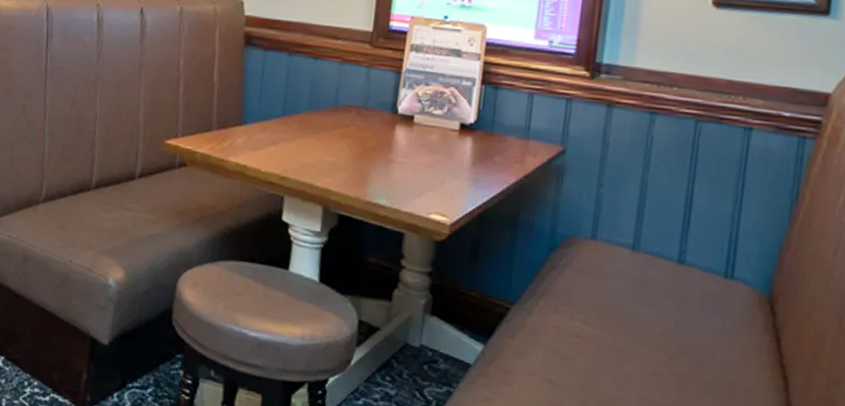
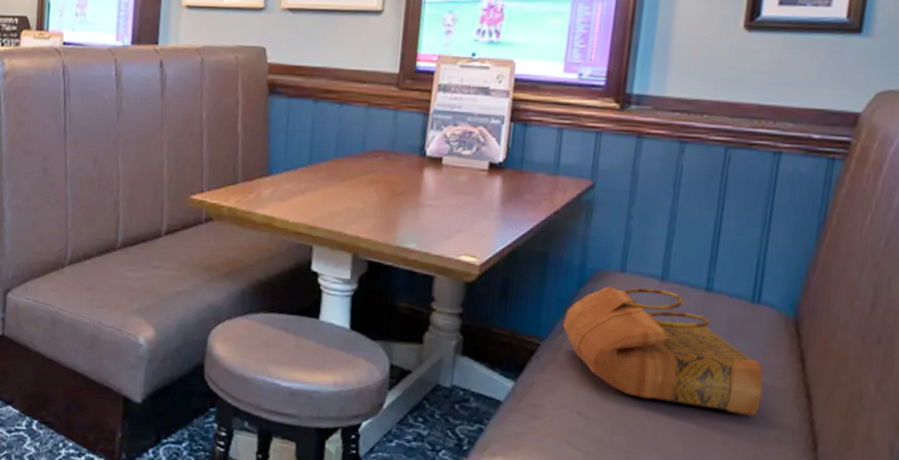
handbag: none [533,252,739,396] -> present [563,285,764,417]

